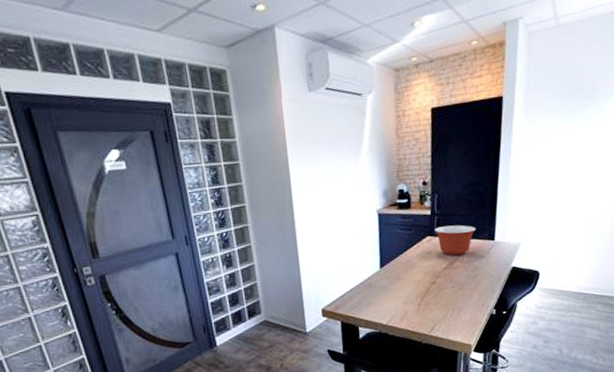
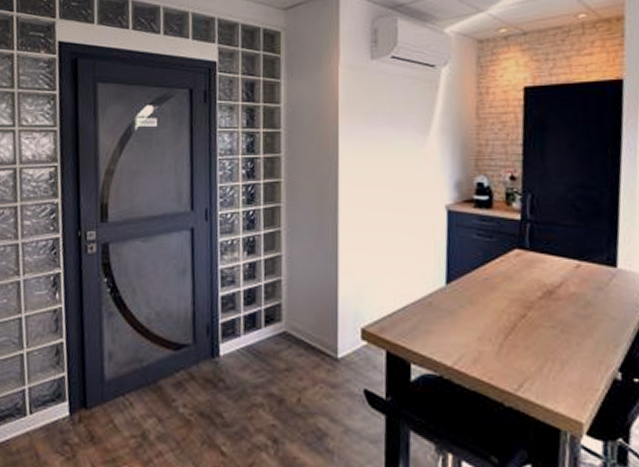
mixing bowl: present [434,225,476,256] -> none [525,238,588,282]

